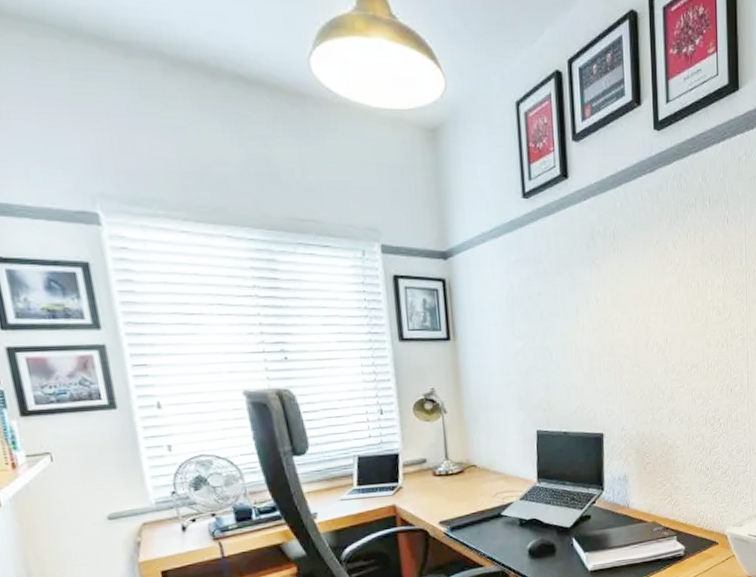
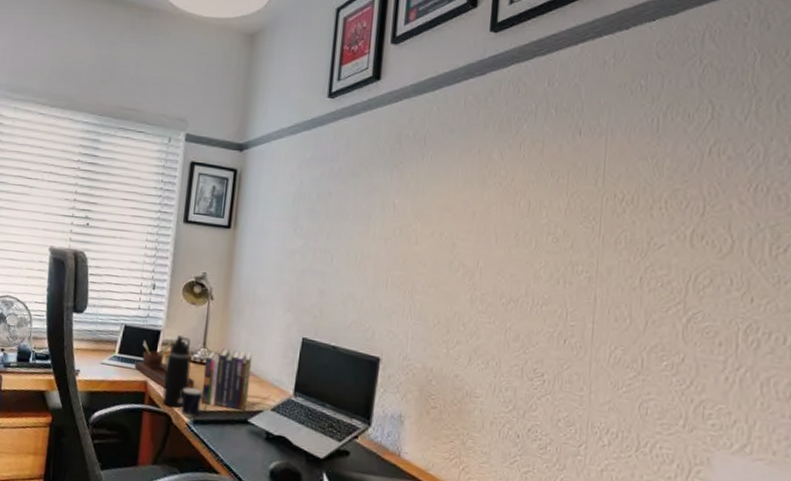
desk organizer: none [378,461,444,507] -> present [134,340,194,389]
water bottle: none [411,453,439,522] -> present [162,335,192,409]
mug: none [433,498,461,527] -> present [181,387,208,418]
books: none [450,454,498,512] -> present [201,349,253,412]

